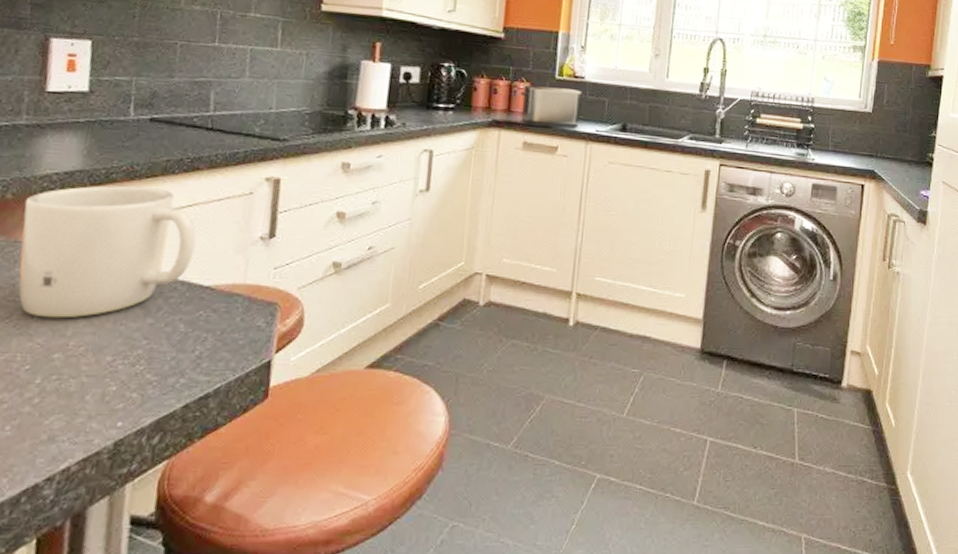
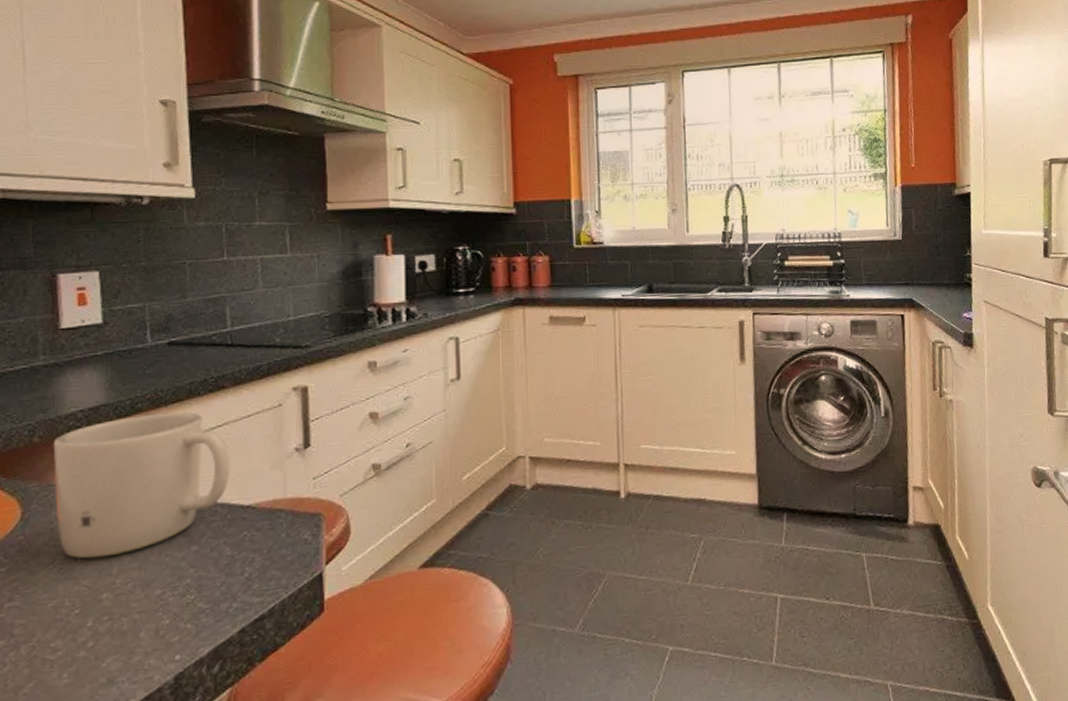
toaster: present [520,85,582,129] -> none [540,256,604,300]

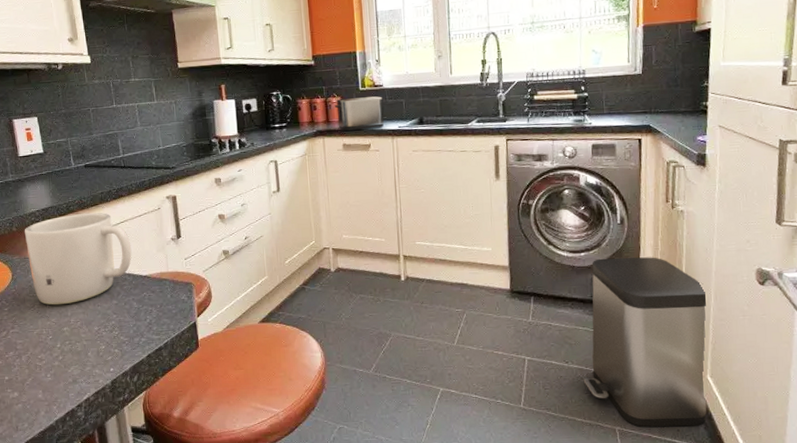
toaster: none [540,256,604,300] -> present [334,96,385,132]
pedal bin: none [847,457,990,679] -> present [583,257,707,428]

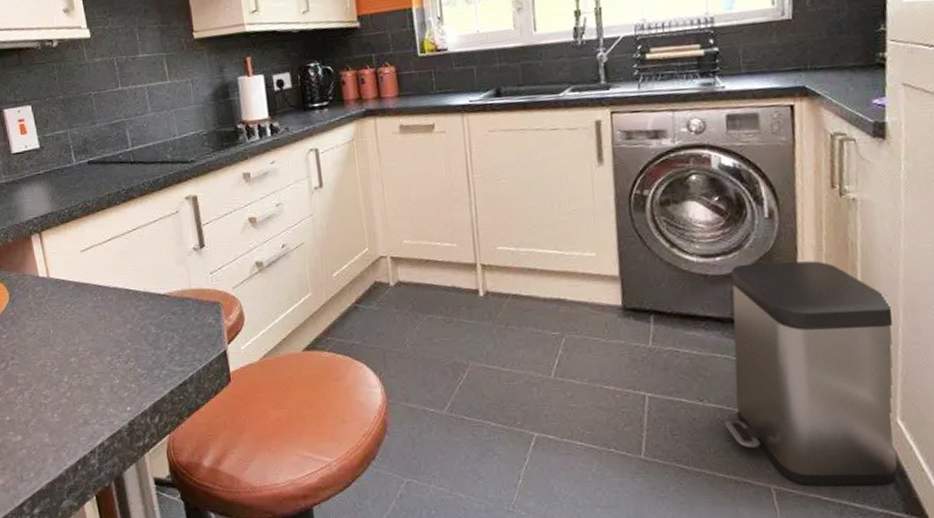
mug: present [24,213,132,305] -> none [21,218,147,331]
toaster: present [334,96,385,132] -> none [387,63,452,109]

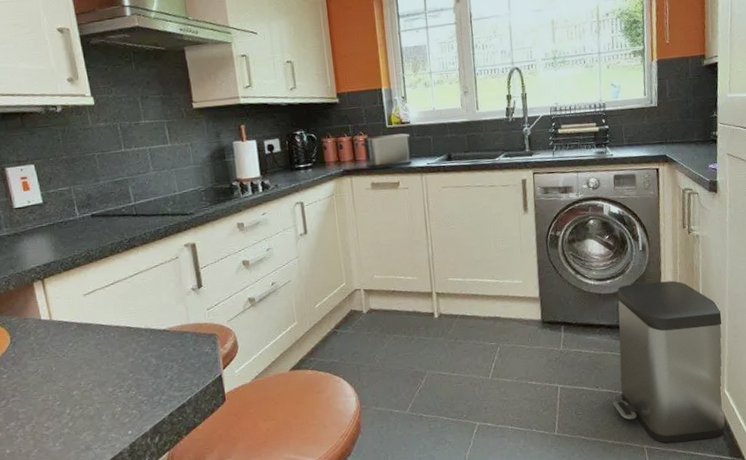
toaster: none [387,63,452,109] -> present [361,133,413,170]

